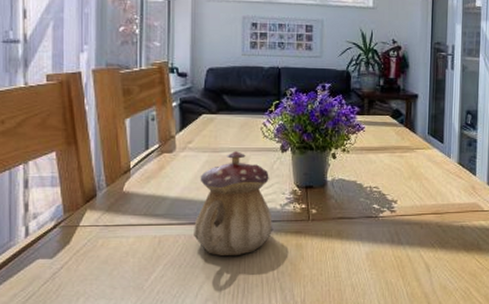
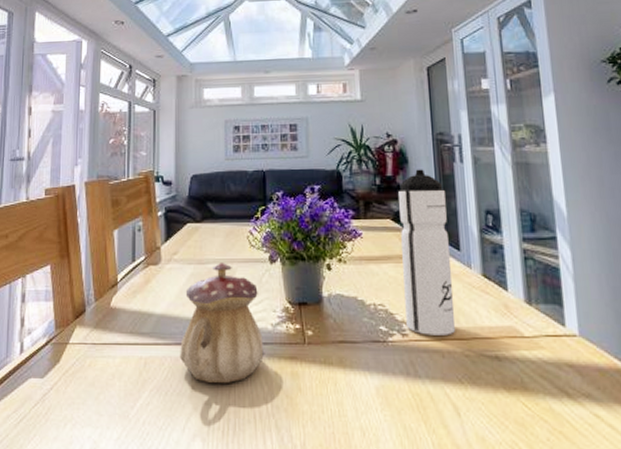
water bottle: none [395,73,436,211] -> present [399,169,456,336]

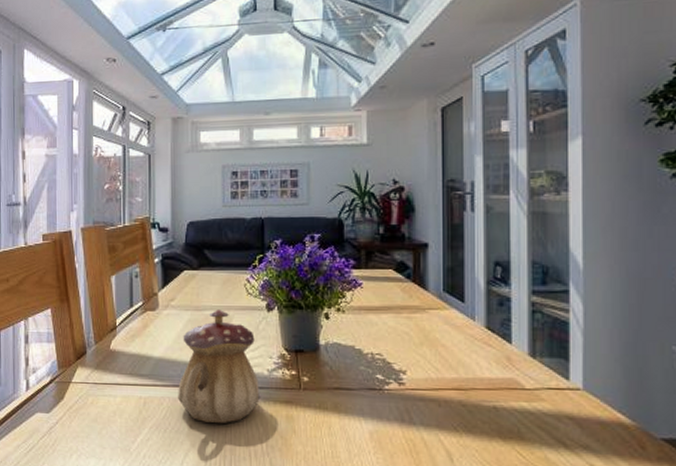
water bottle: present [399,169,456,336] -> none [403,218,455,386]

